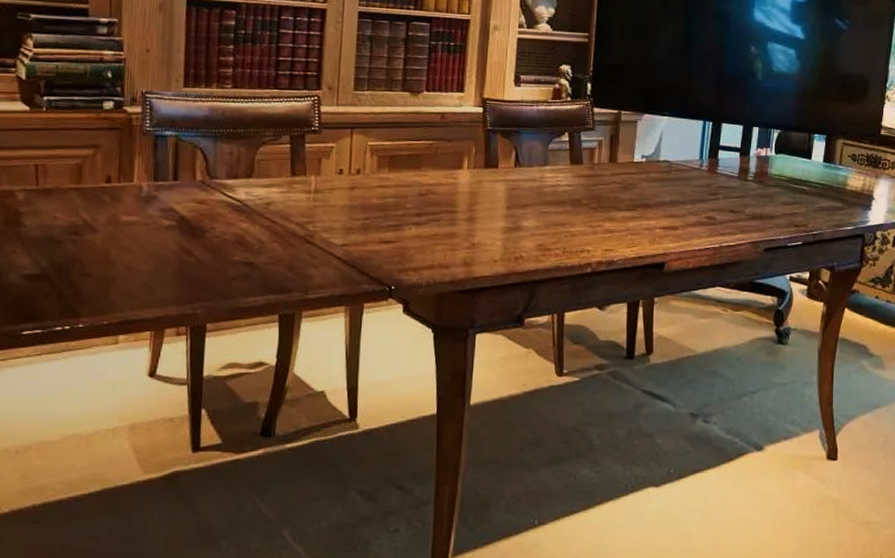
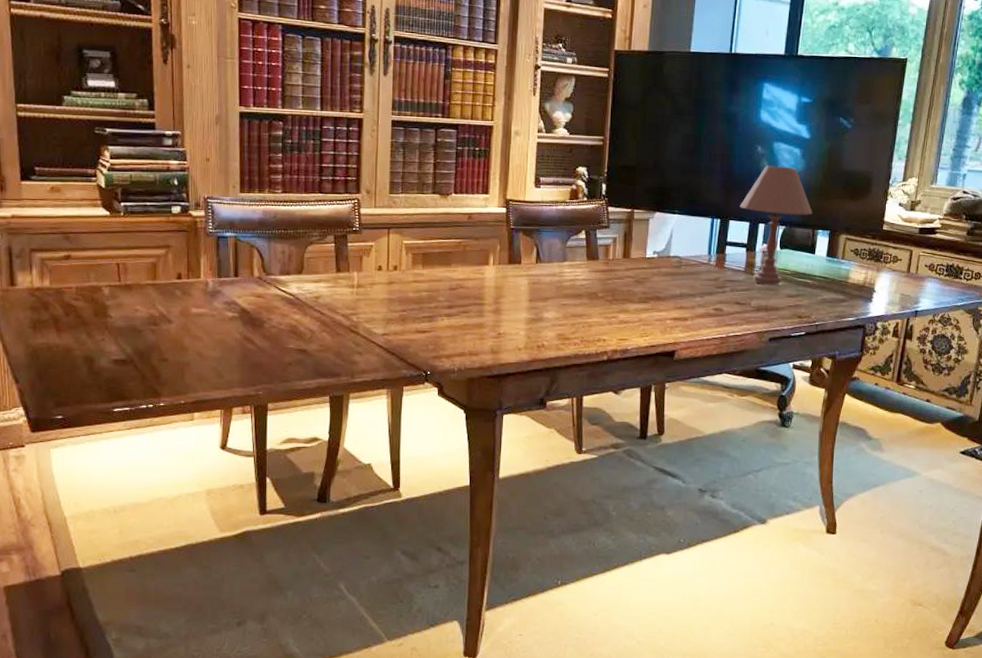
table lamp: none [733,66,808,192] -> present [740,166,813,285]

